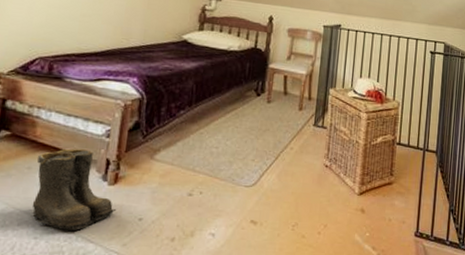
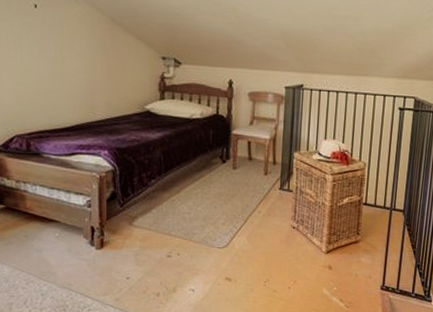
boots: present [32,148,117,231] -> none [32,218,106,288]

